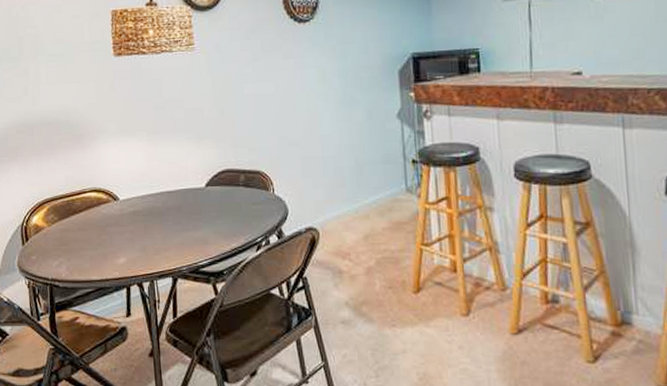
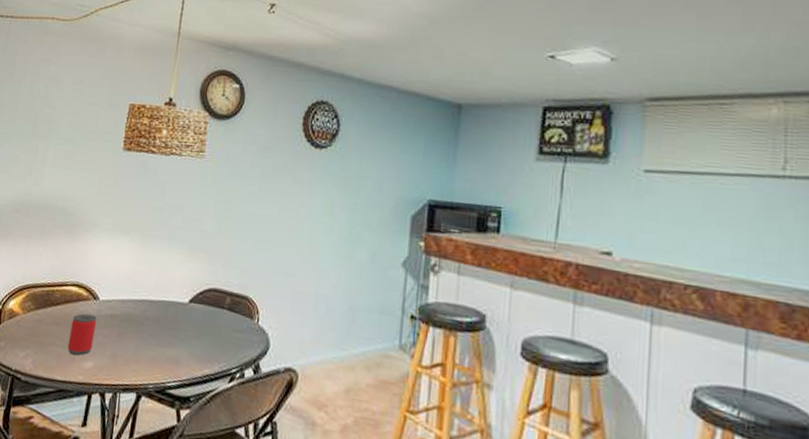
beverage can: none [97,215,122,253] -> present [67,313,97,355]

